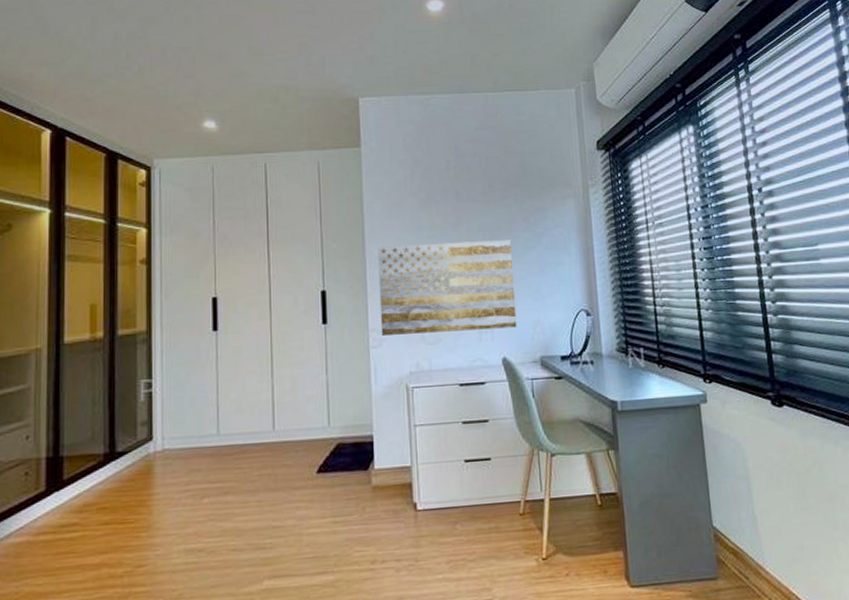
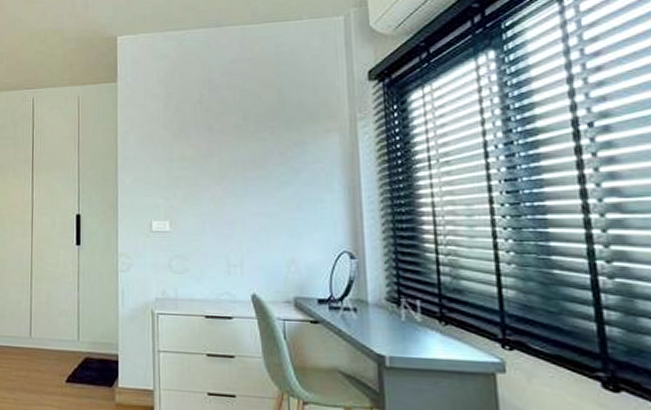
wall art: present [378,240,517,336] -> none [129,174,269,264]

